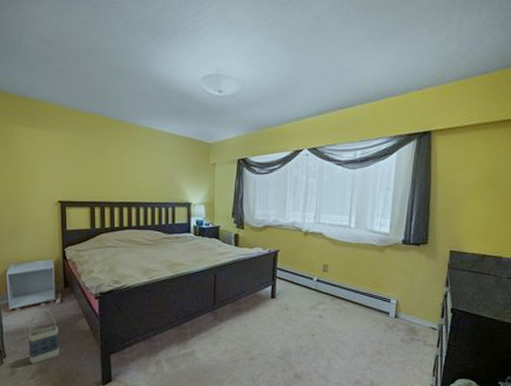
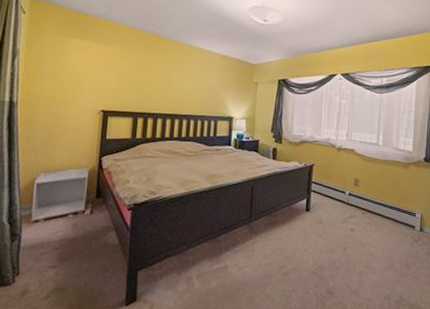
bag: present [29,309,60,364] -> none [45,220,84,282]

